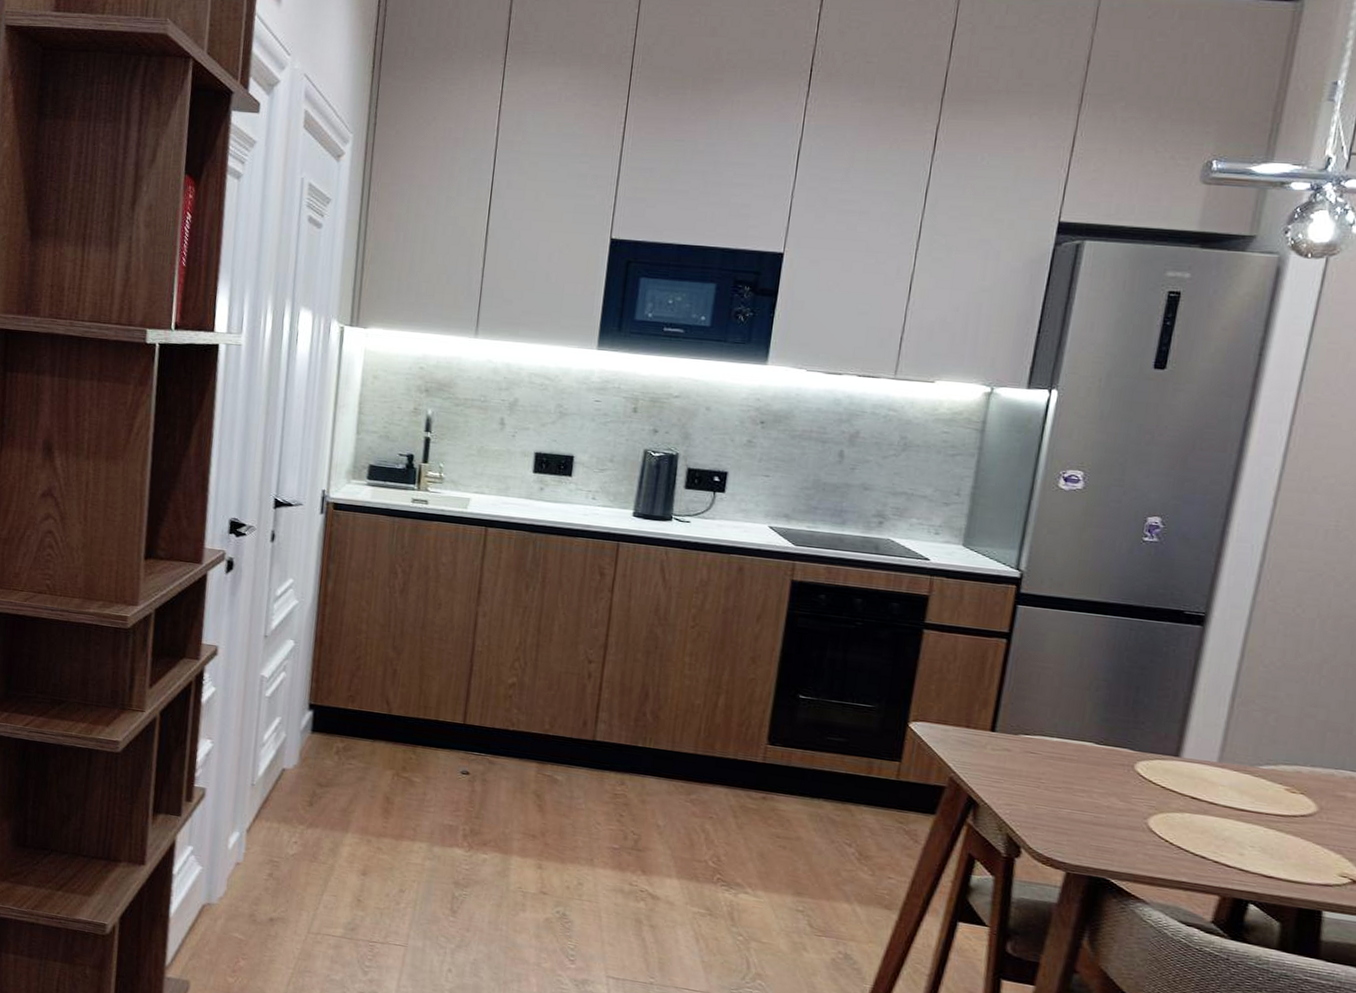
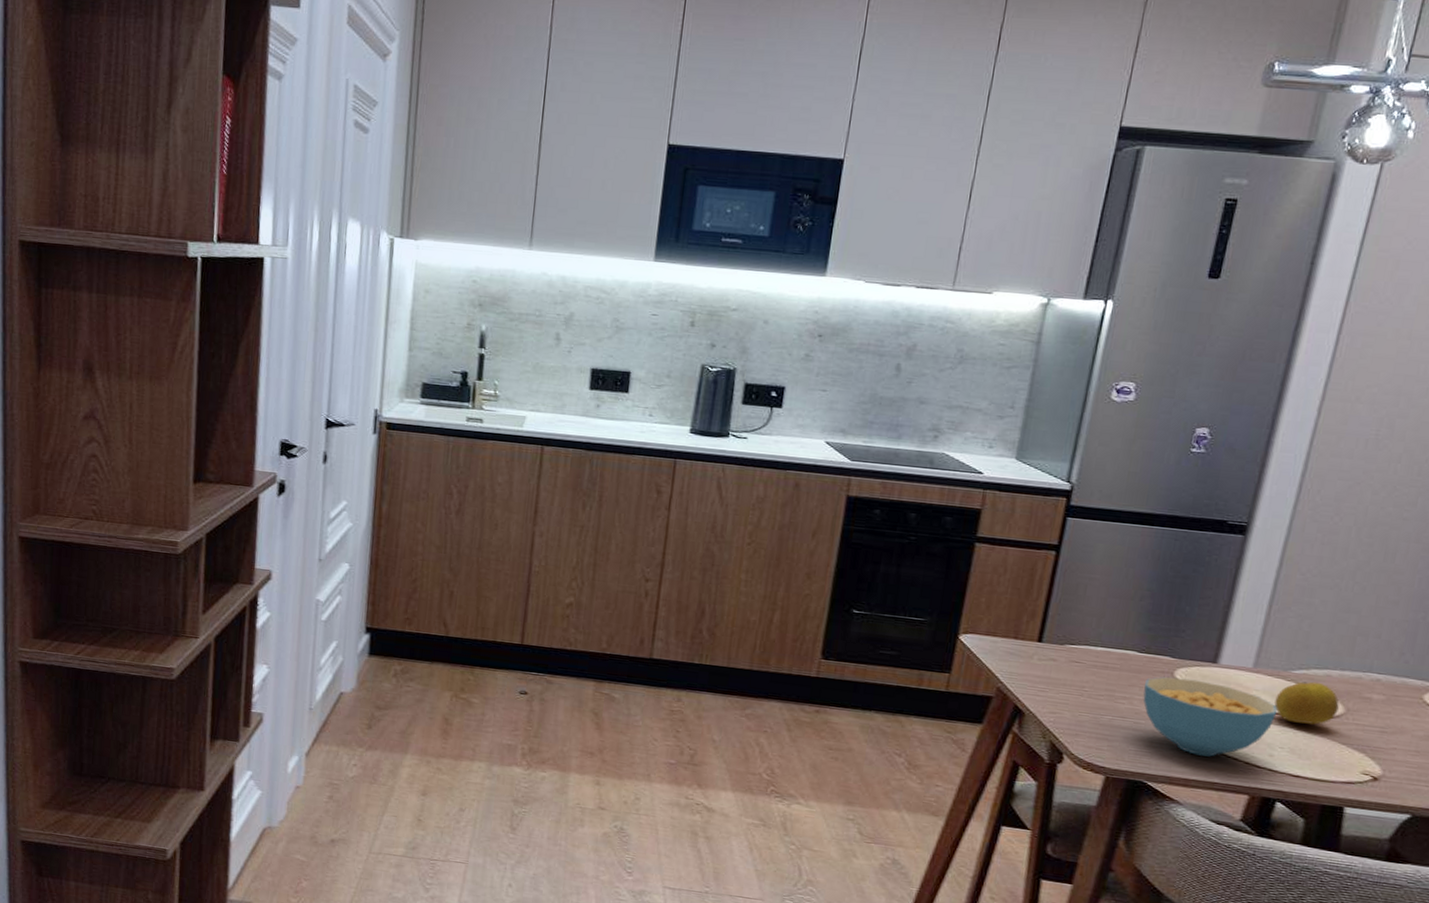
cereal bowl: none [1103,769,1245,855] -> present [1143,676,1277,757]
fruit: none [1242,778,1312,823] -> present [1274,681,1340,725]

